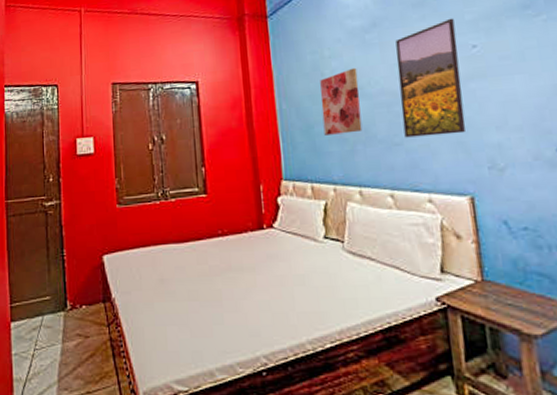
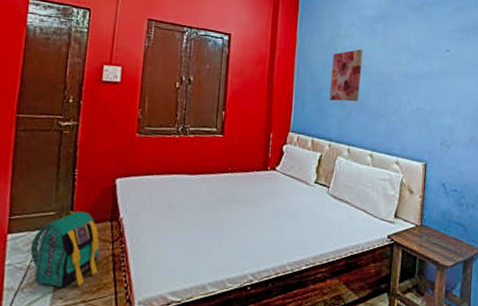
backpack: none [32,293,98,378] -> present [28,210,100,288]
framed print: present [395,18,466,138] -> none [388,25,438,115]

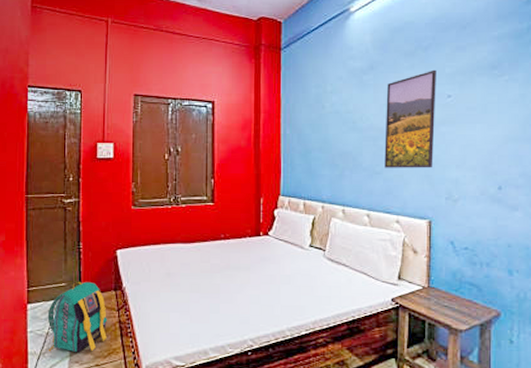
wall art: present [329,49,363,102] -> none [319,104,353,160]
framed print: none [388,25,438,115] -> present [384,69,436,168]

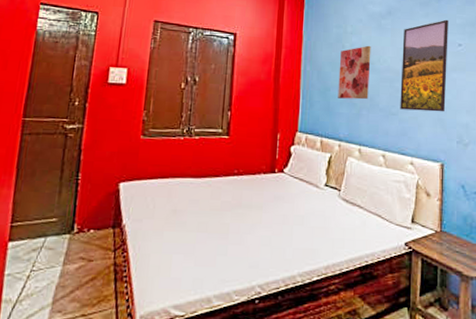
backpack: present [47,281,107,353] -> none [26,216,101,301]
wall art: none [319,104,353,160] -> present [338,45,371,100]

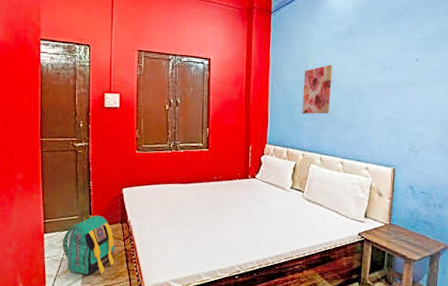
backpack: none [26,216,101,301] -> present [62,215,114,276]
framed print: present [400,19,448,112] -> none [358,36,408,123]

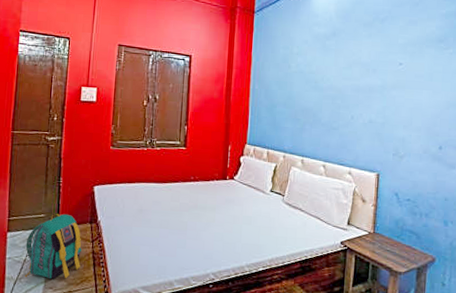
wall art: present [302,64,333,114] -> none [283,65,316,116]

